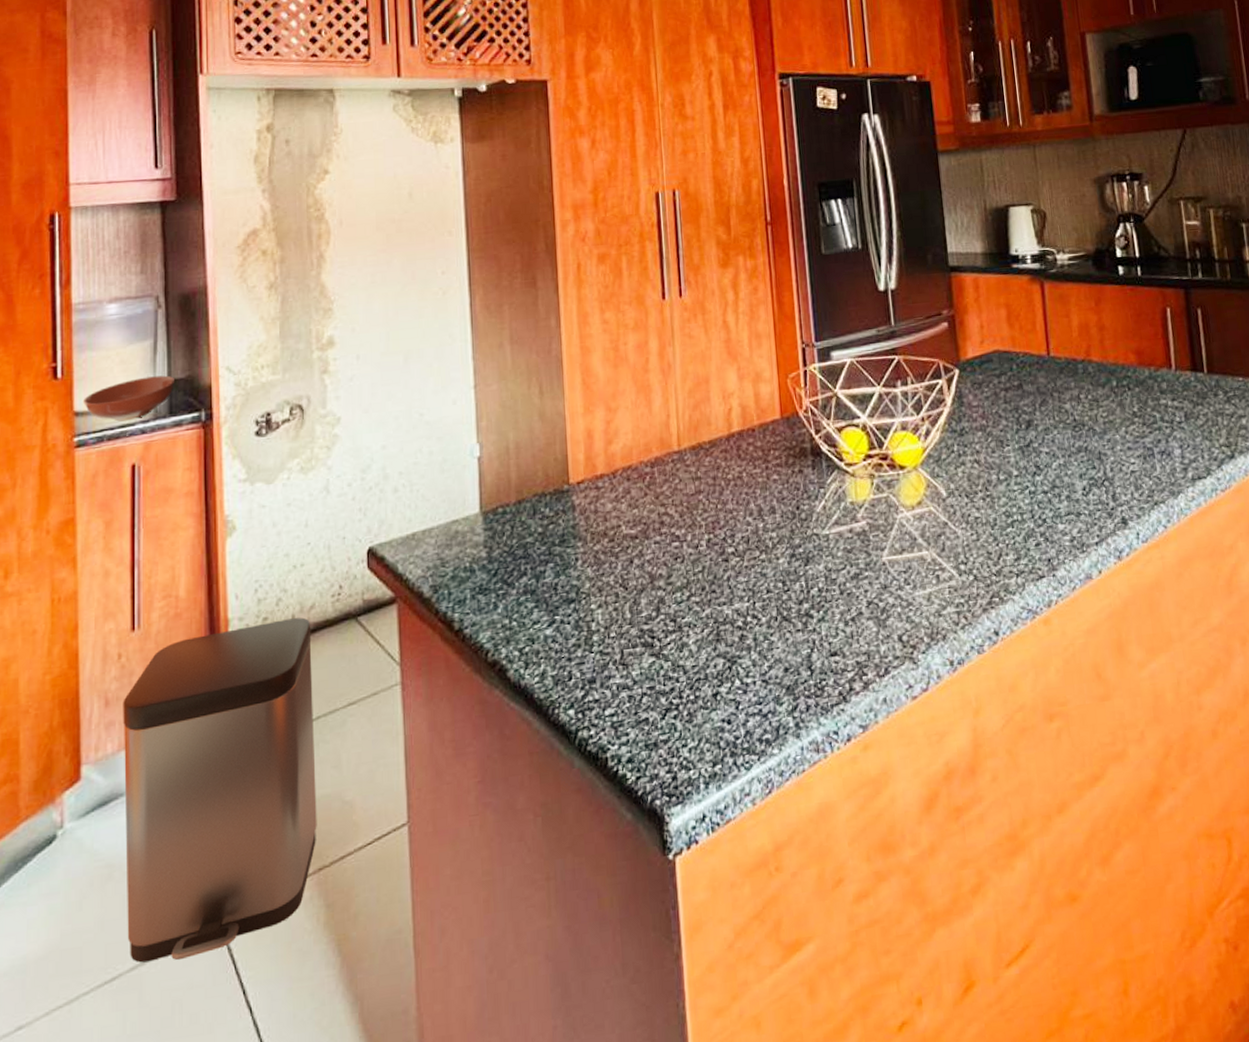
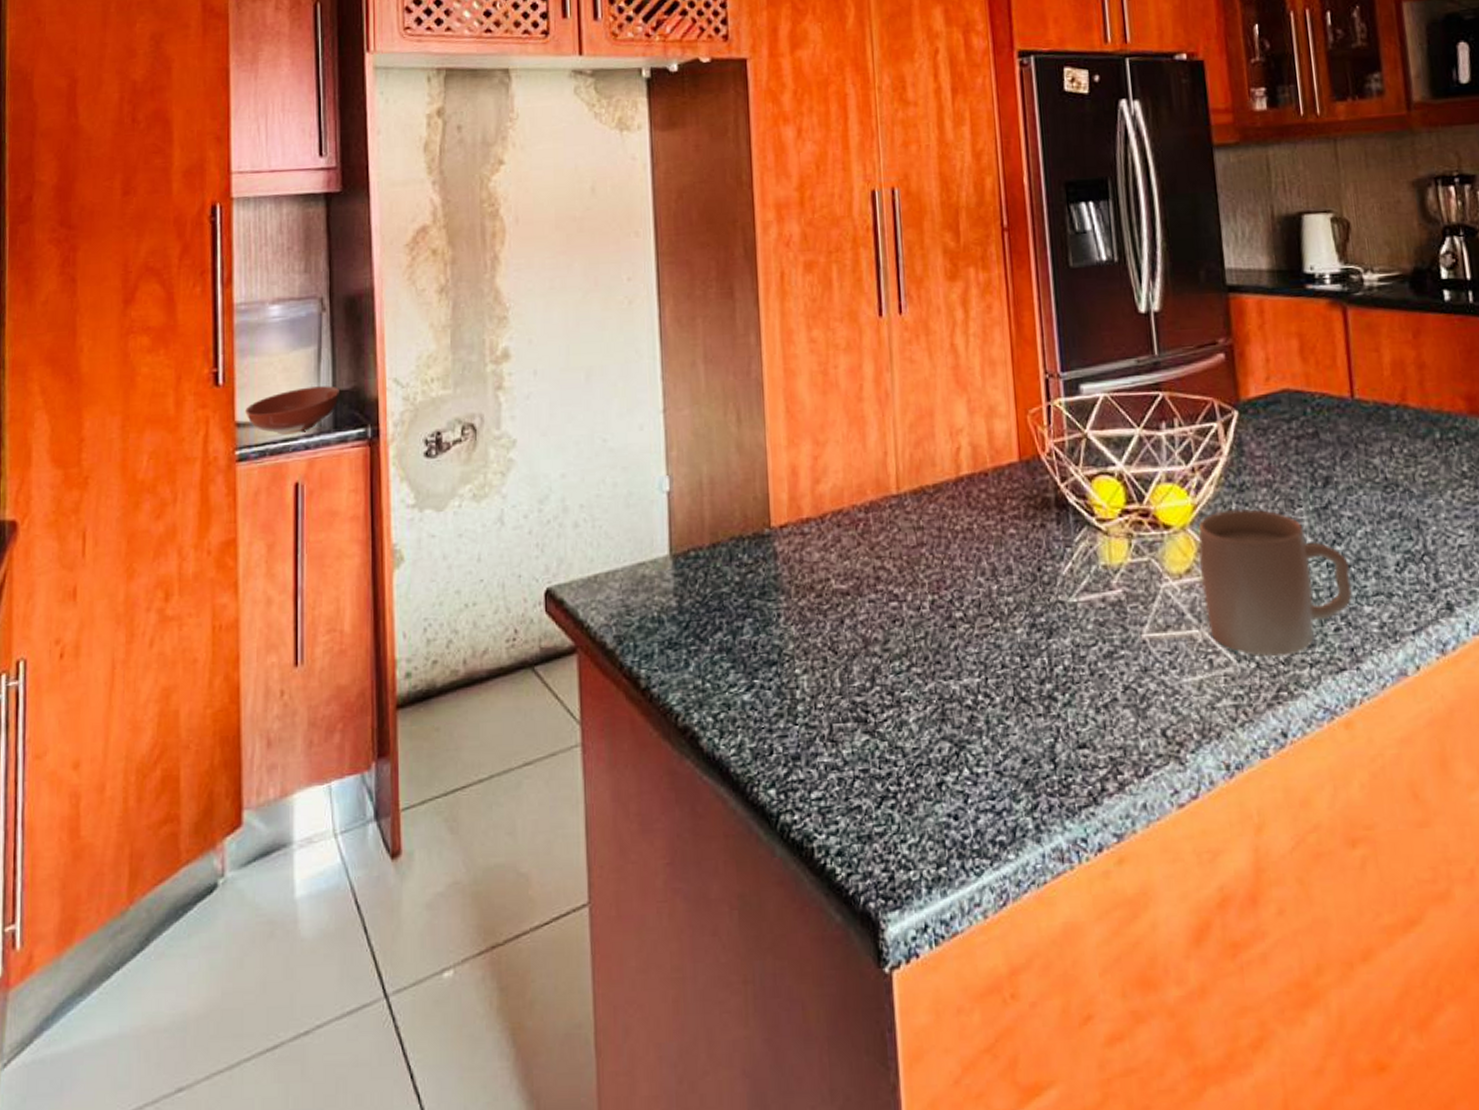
pedal bin: present [123,617,317,963] -> none [285,663,490,1034]
mug: none [927,449,1049,571] -> present [1198,508,1353,657]

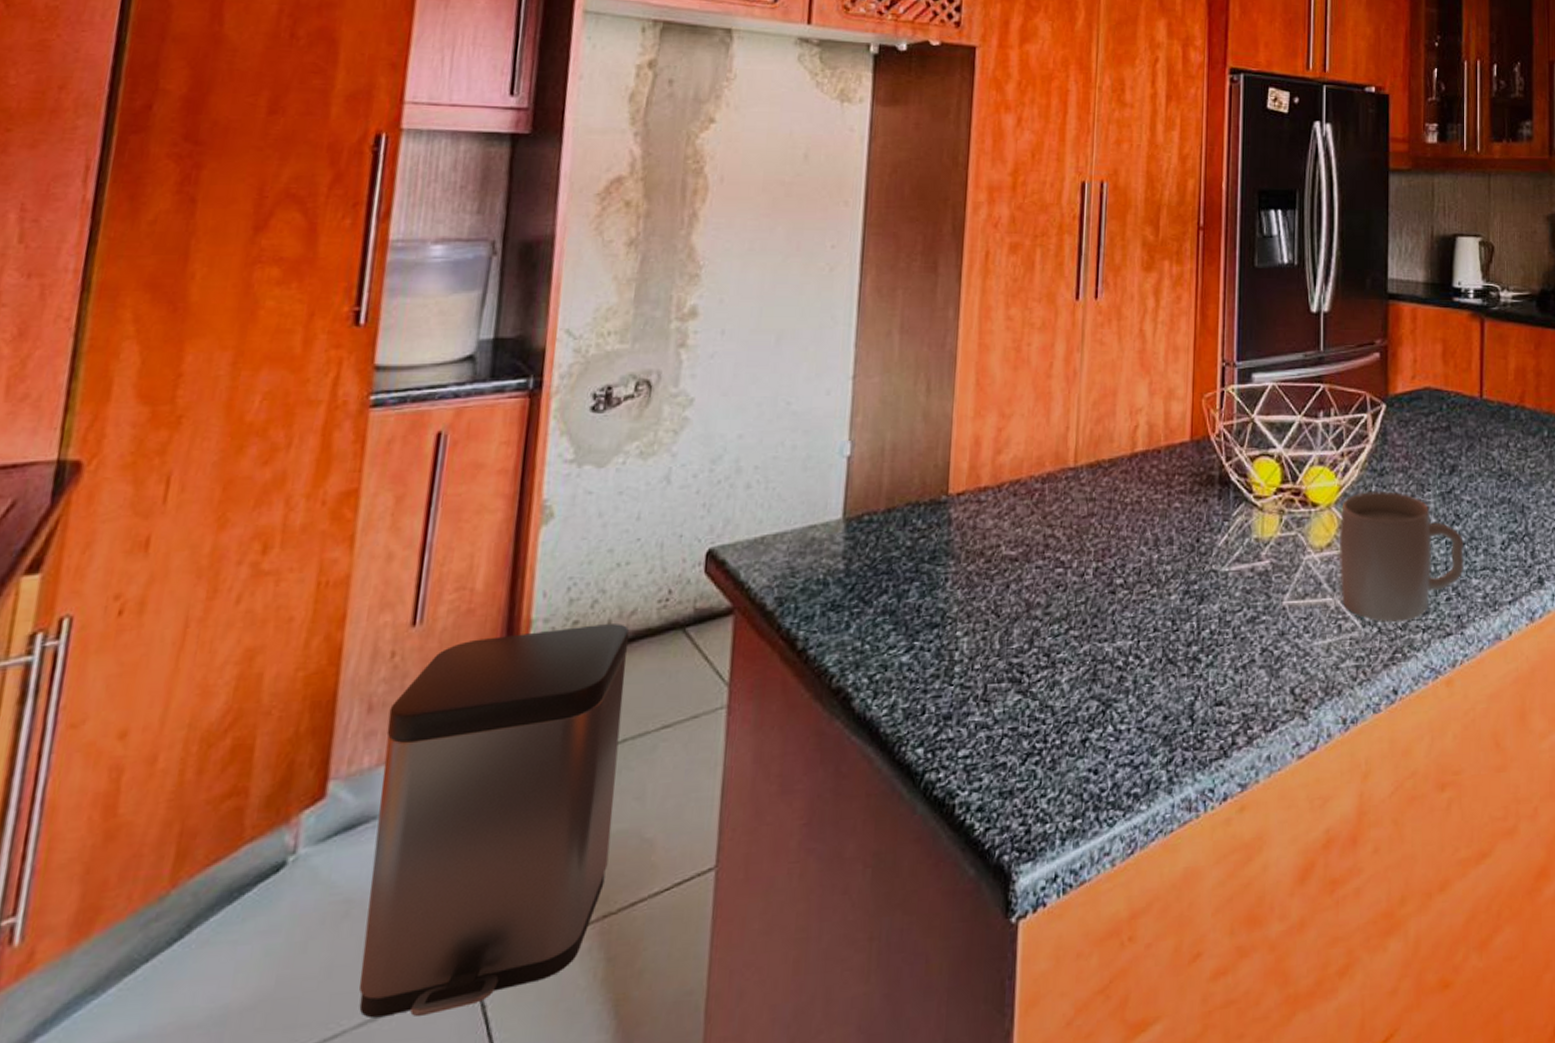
bowl: present [244,386,341,435] -> none [386,333,503,381]
pedal bin: none [285,663,490,1034] -> present [359,624,630,1019]

